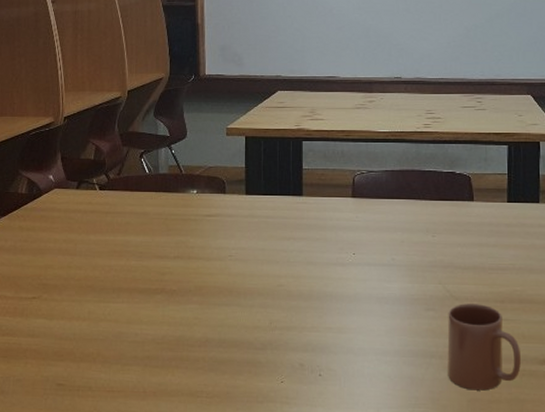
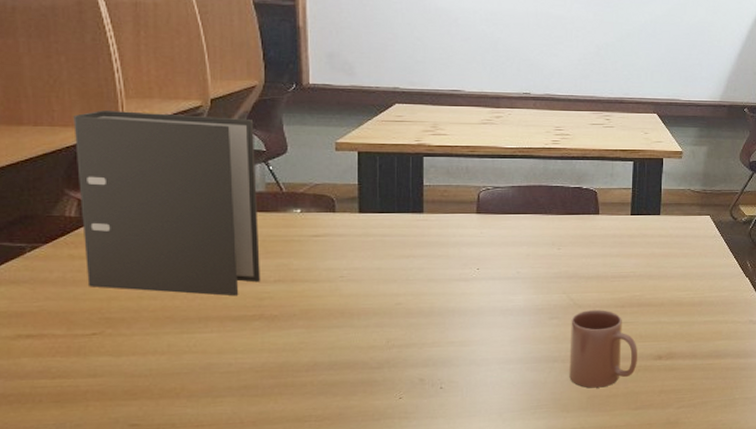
binder: none [27,102,163,270] -> present [73,111,260,296]

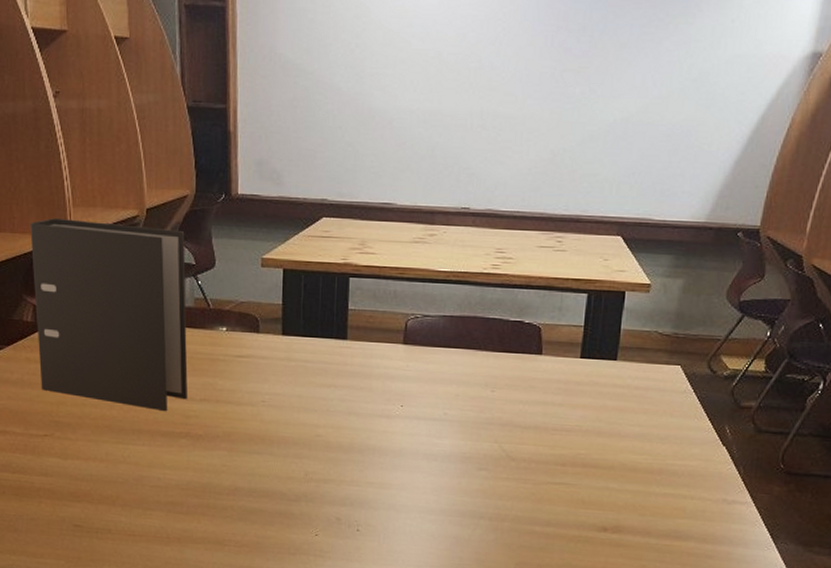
mug: present [569,310,637,388] -> none [496,464,578,555]

